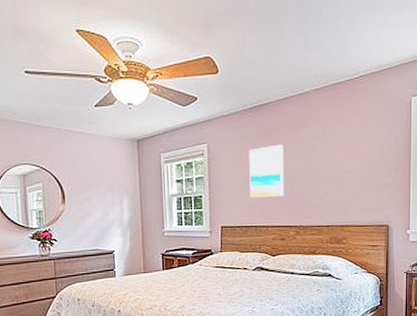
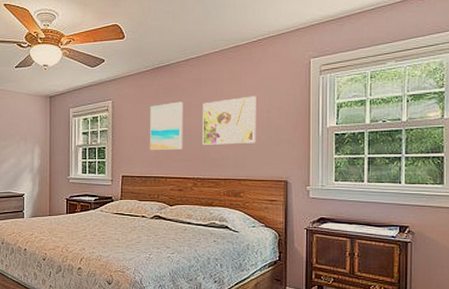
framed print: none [304,137,358,190] -> present [203,96,256,145]

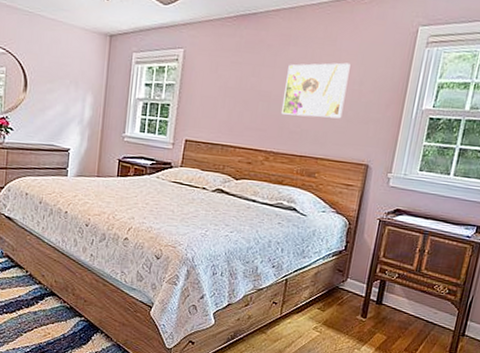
wall art: present [150,101,183,151] -> none [221,59,266,117]

